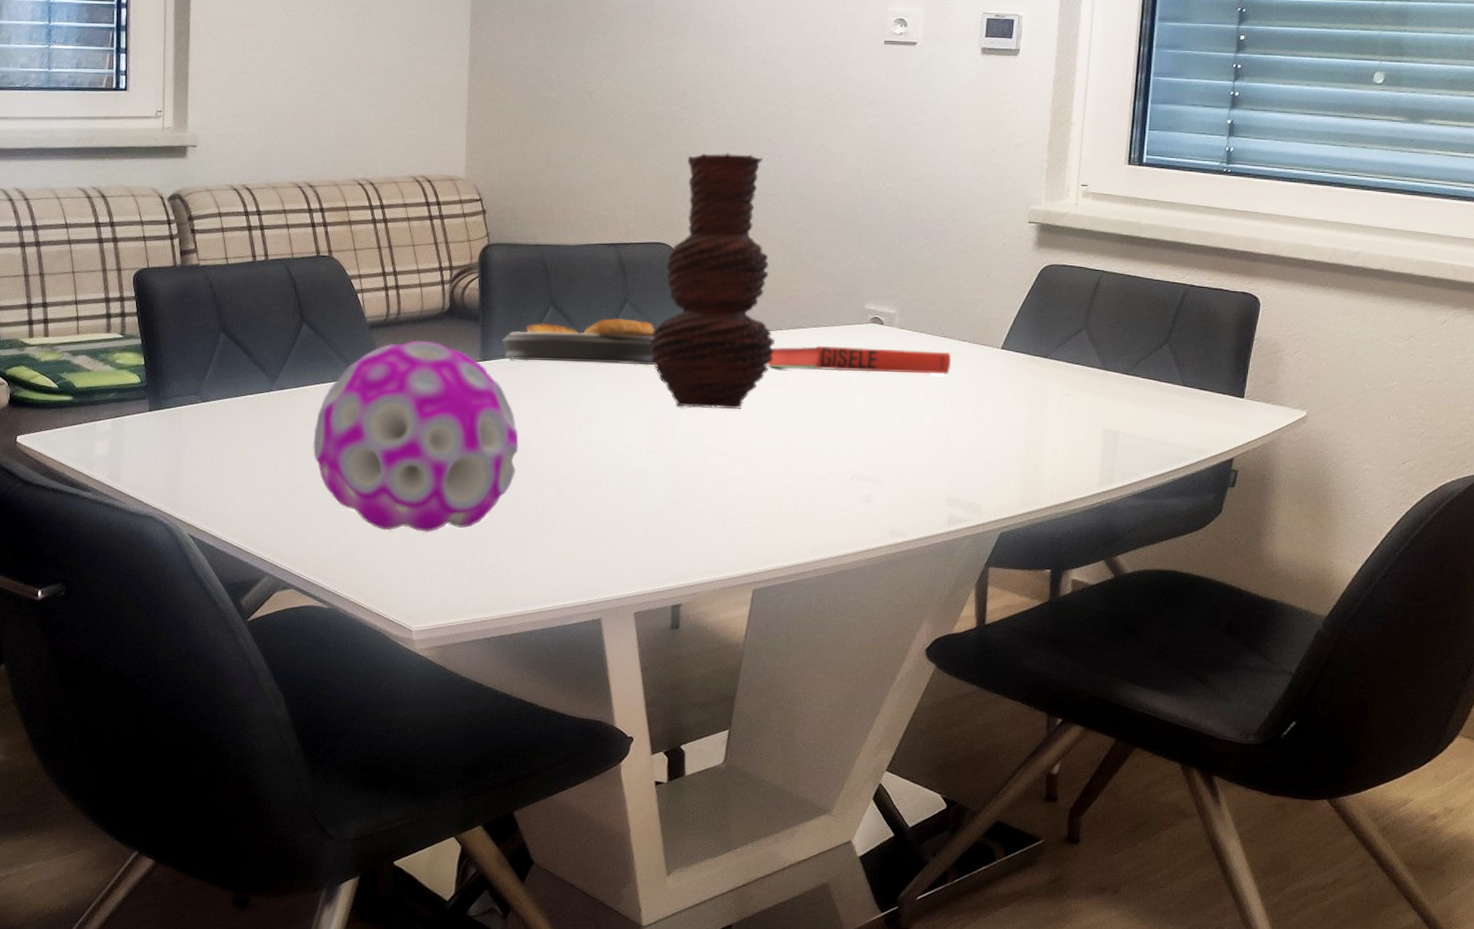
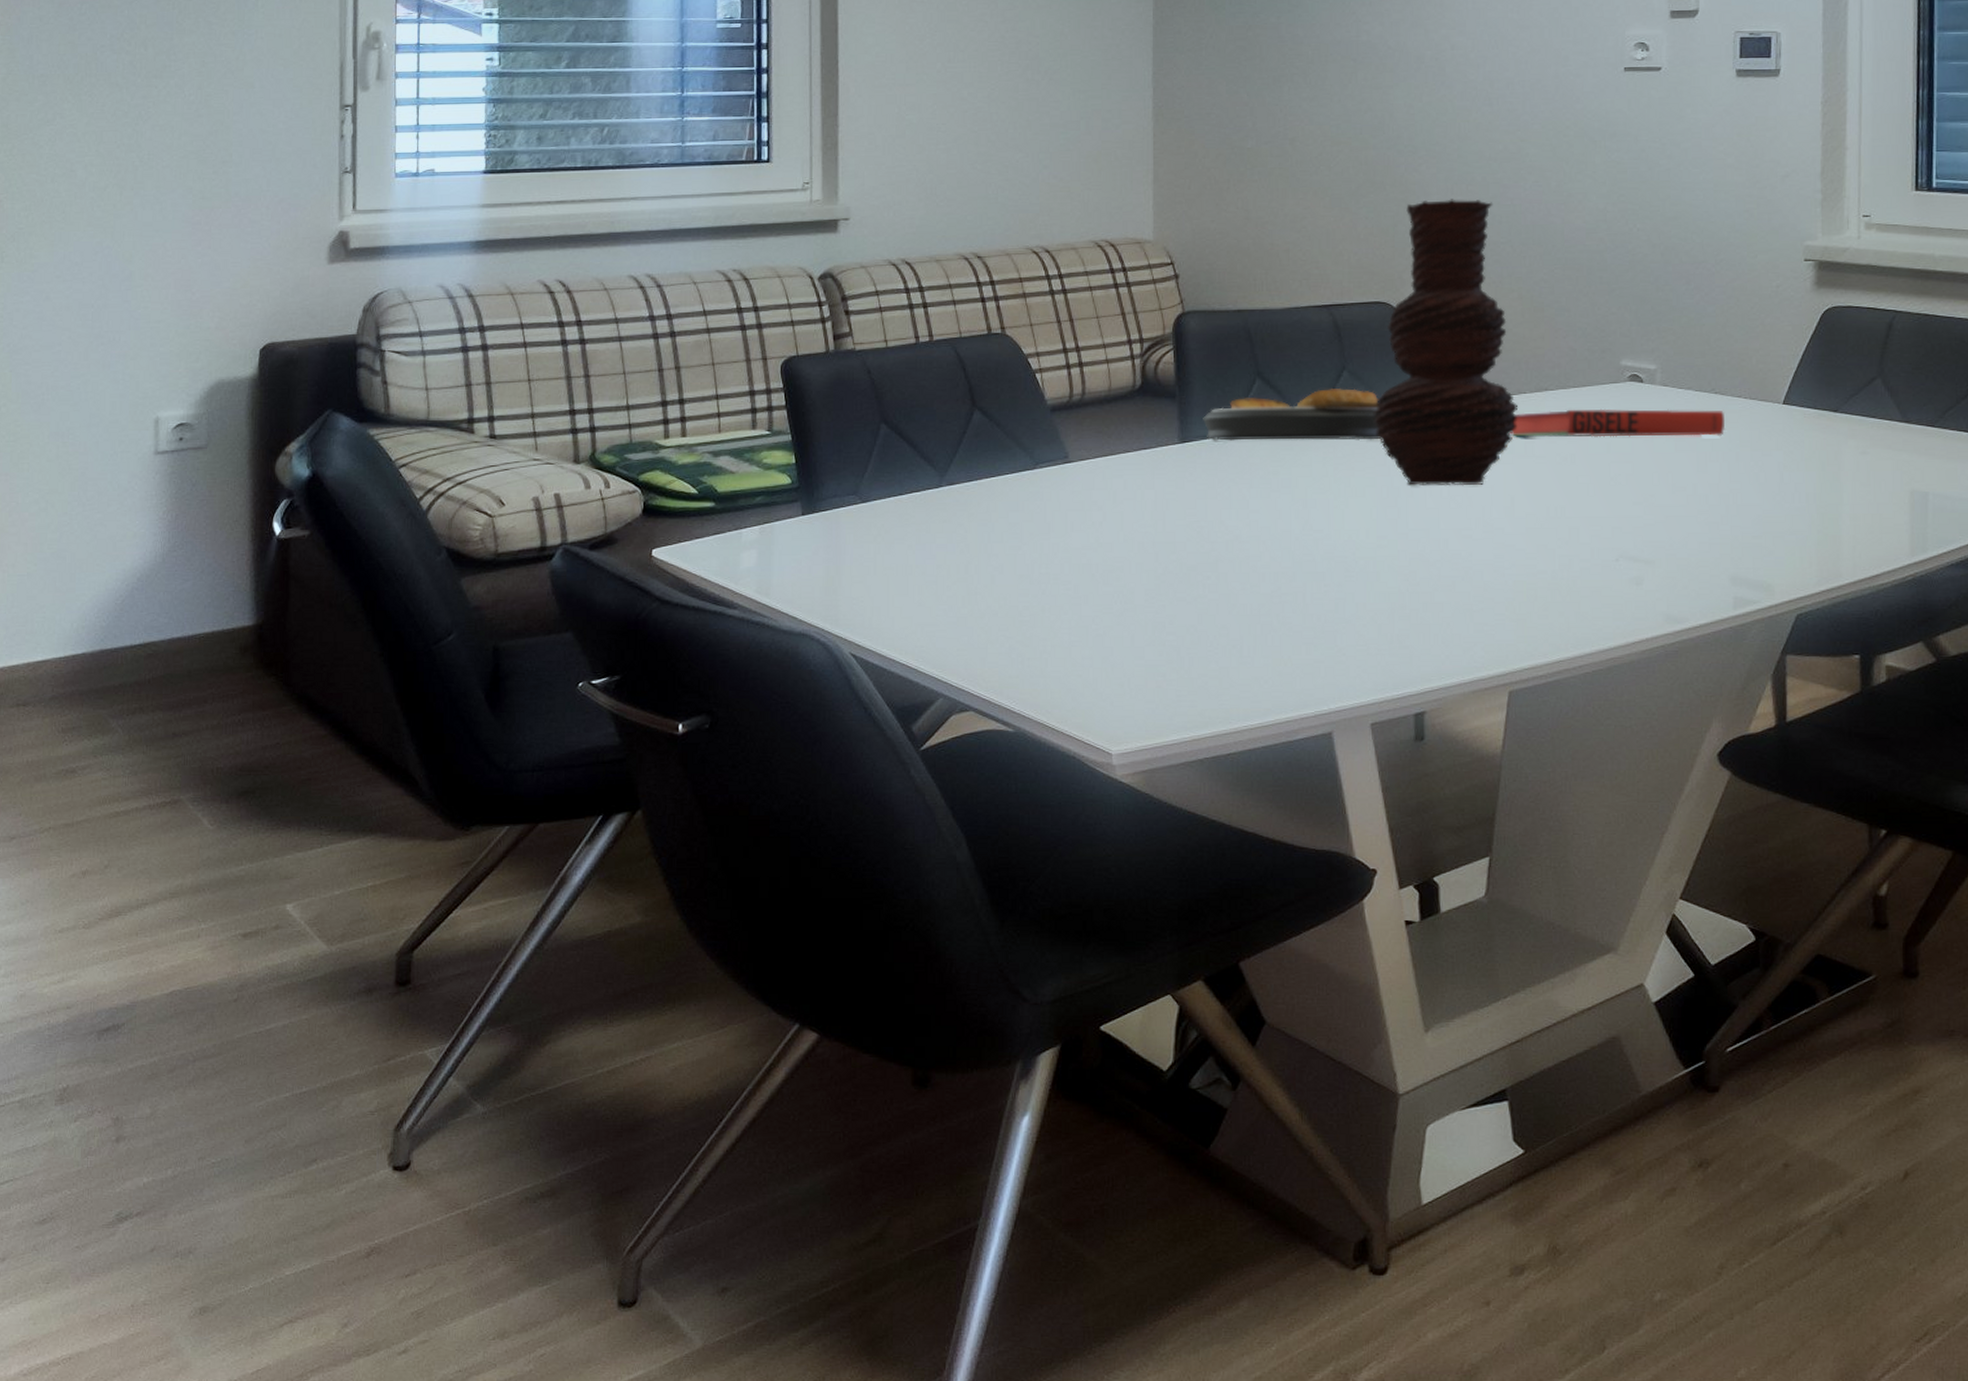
decorative ball: present [313,340,519,532] -> none [990,423,1227,640]

